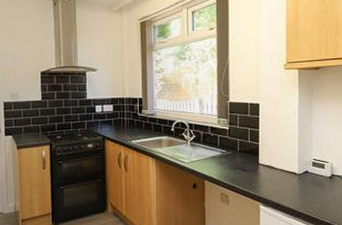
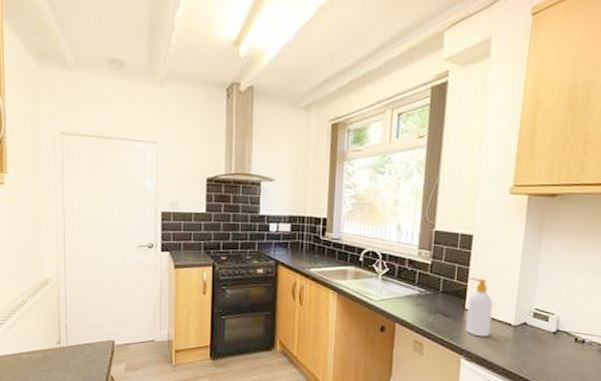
soap bottle: none [260,138,280,186] -> present [466,278,493,337]

